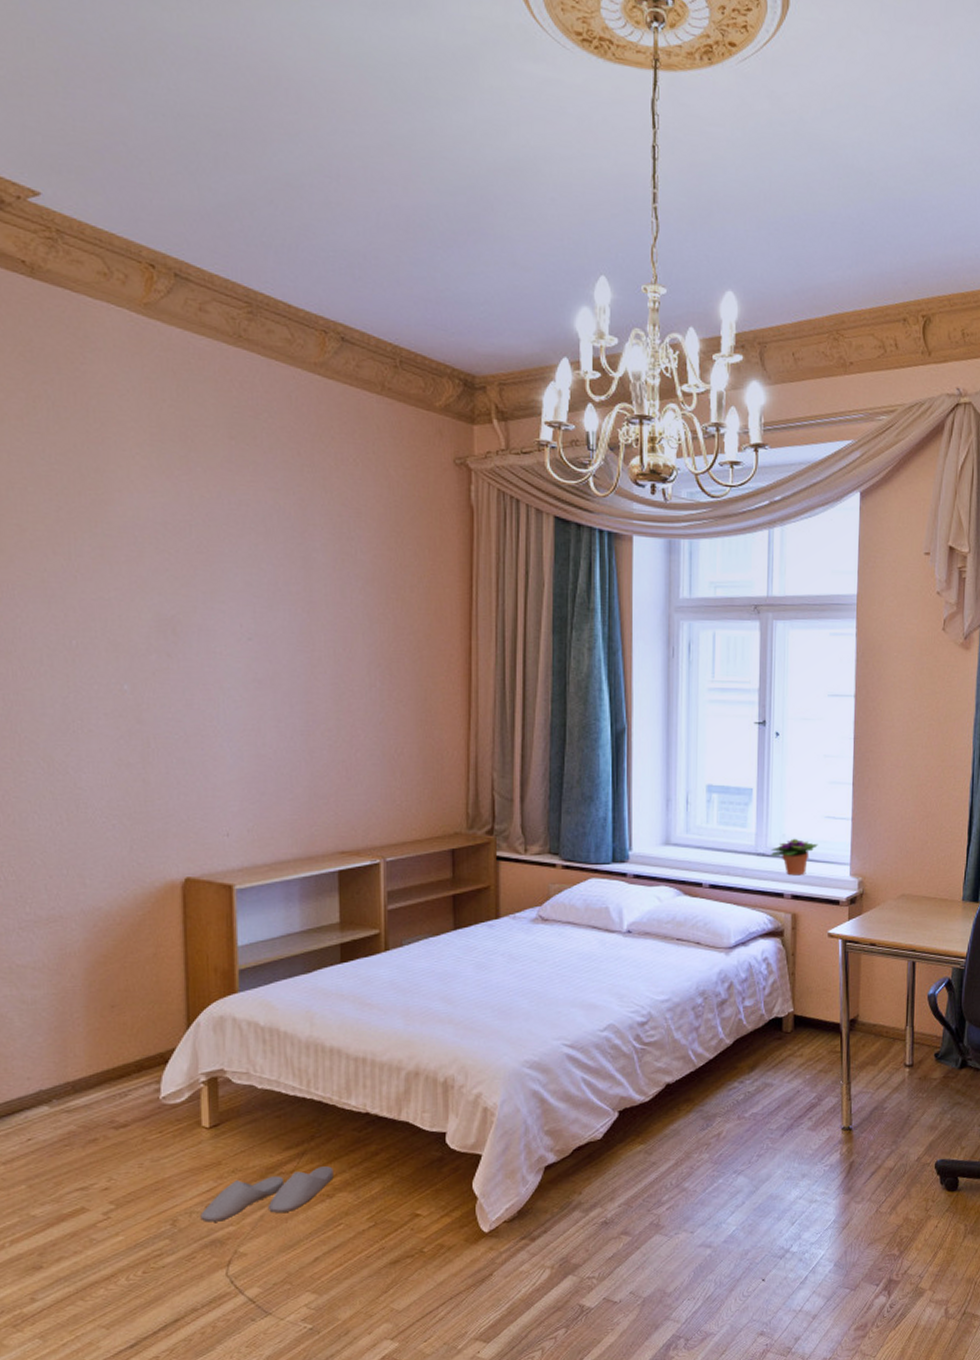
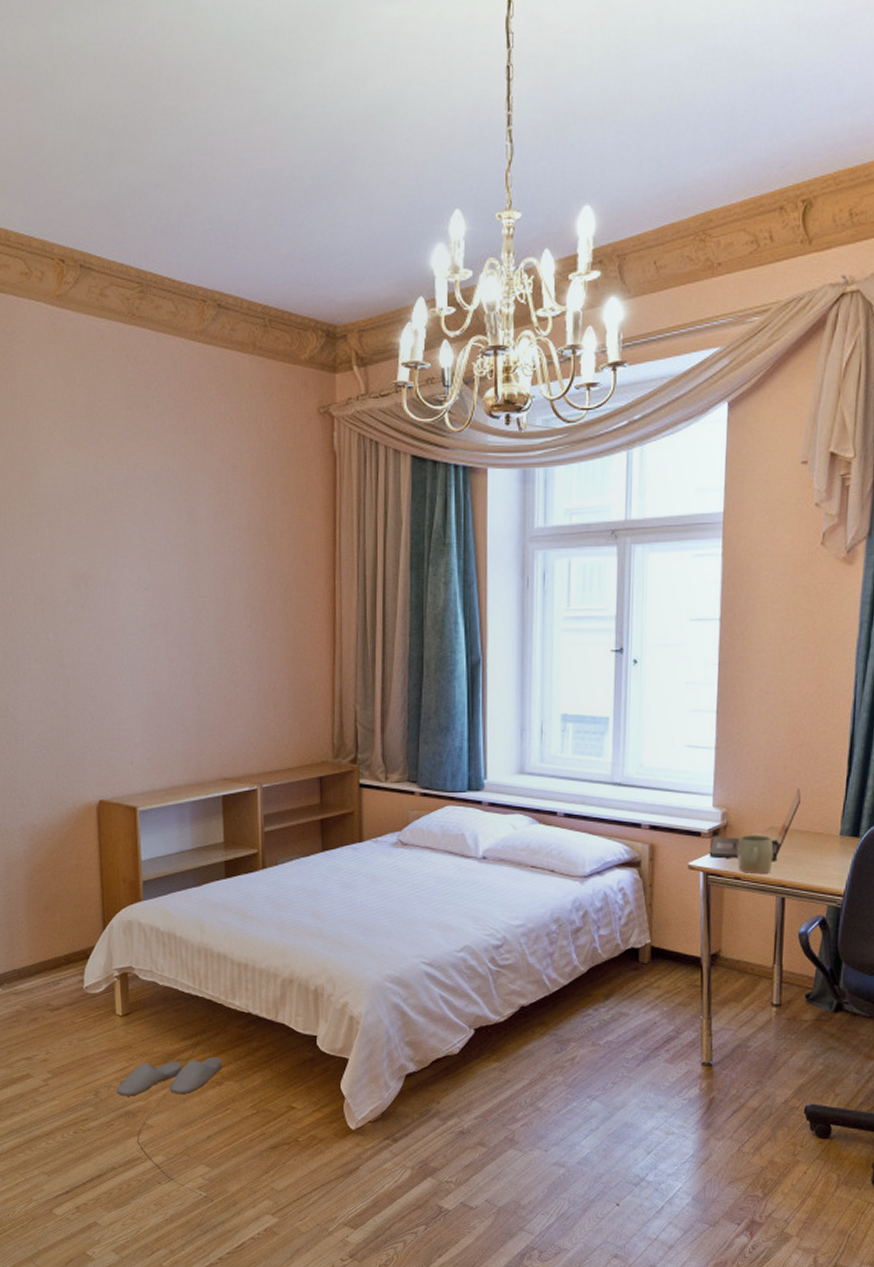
potted flower: present [771,838,818,876] -> none [628,767,678,806]
laptop: none [847,857,929,927] -> present [709,788,802,861]
mug: none [872,902,905,939] -> present [737,835,774,873]

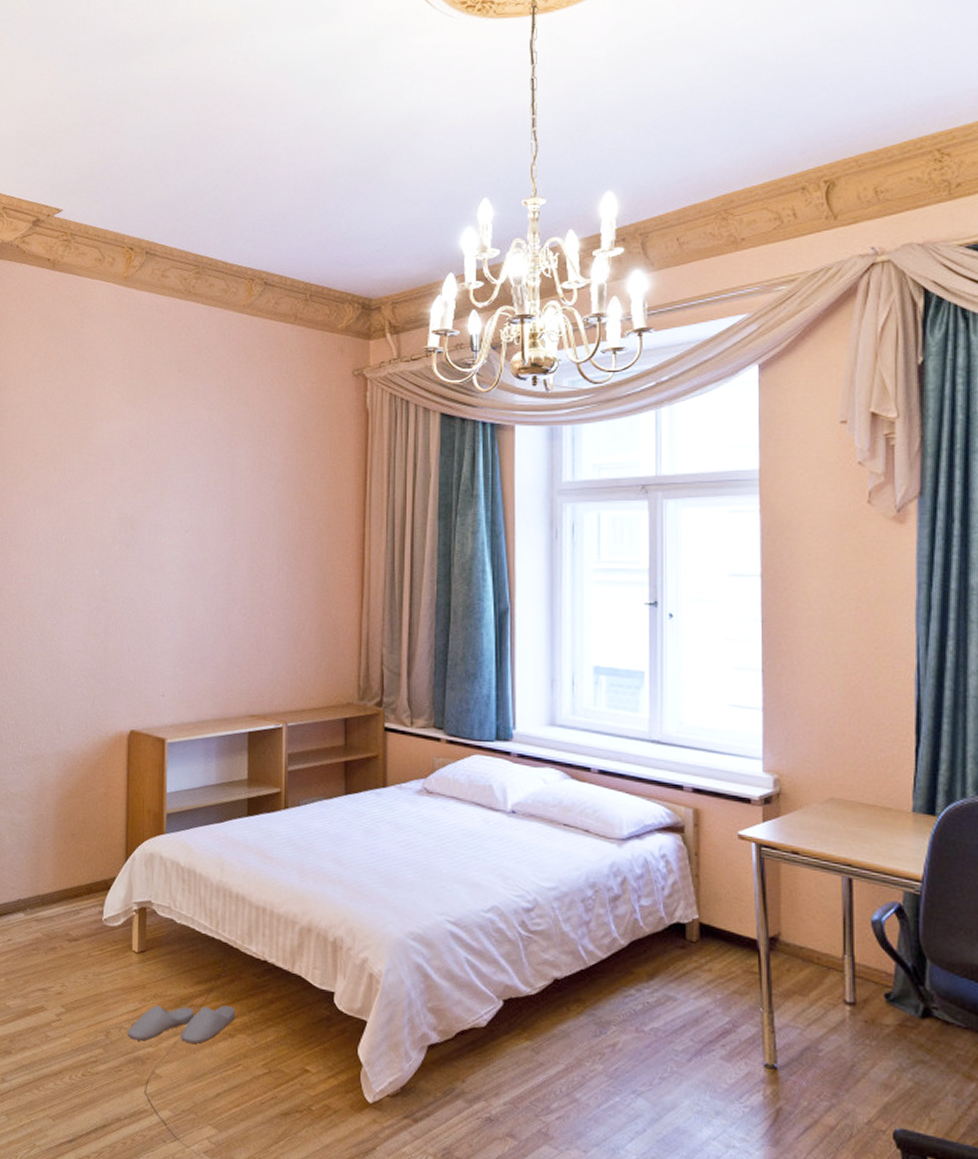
laptop: present [709,788,802,861] -> none [761,757,865,836]
mug: present [737,835,774,873] -> none [793,805,836,850]

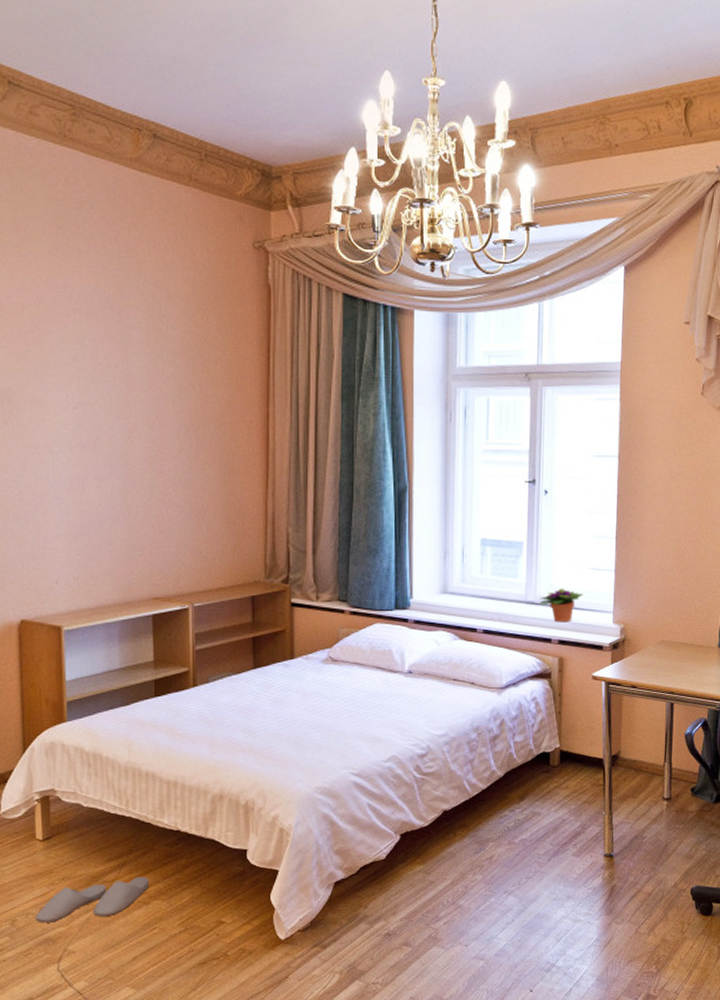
potted flower: none [667,726,722,768] -> present [540,588,583,623]

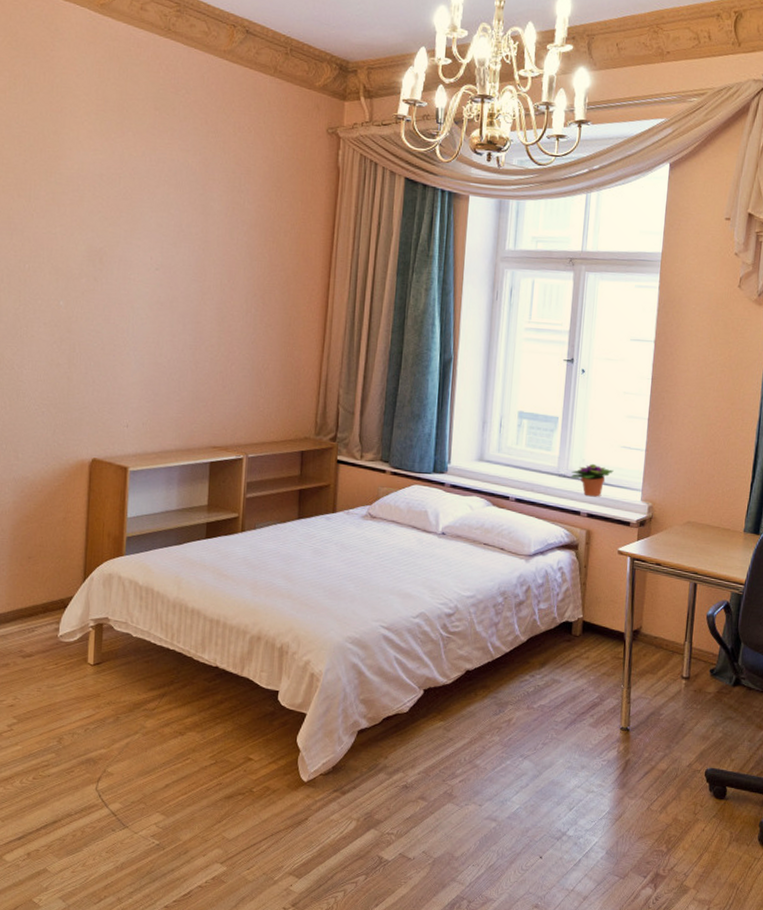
slippers: present [35,877,149,923] -> none [80,708,186,744]

